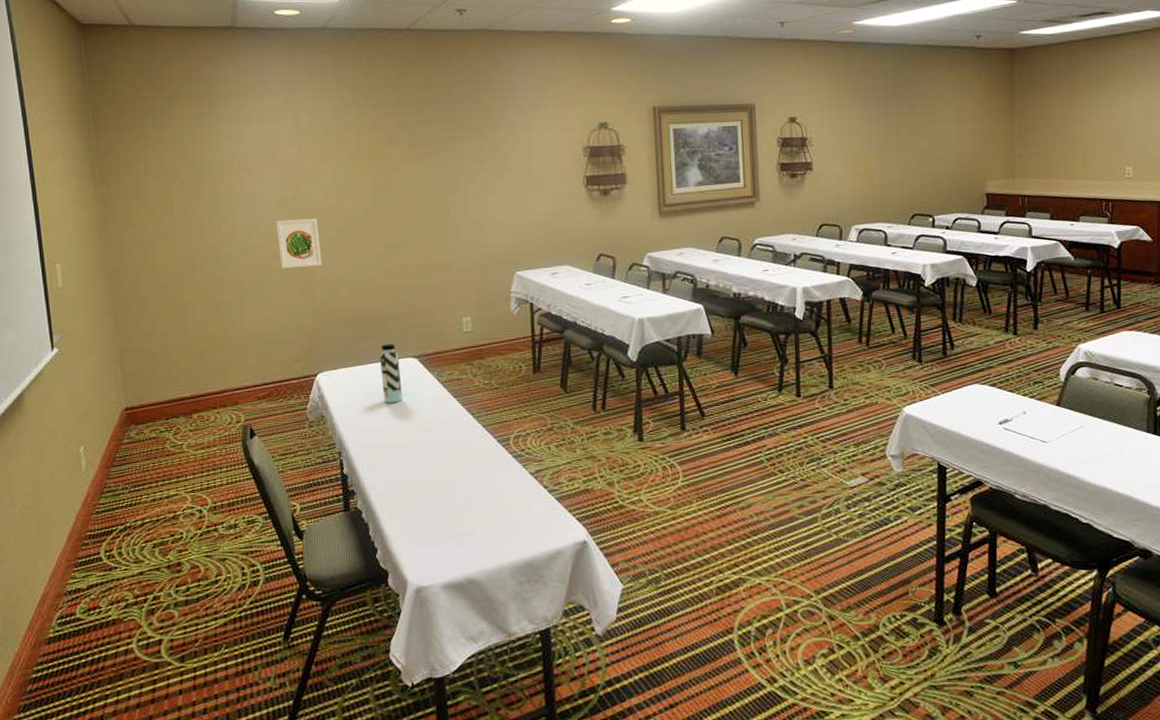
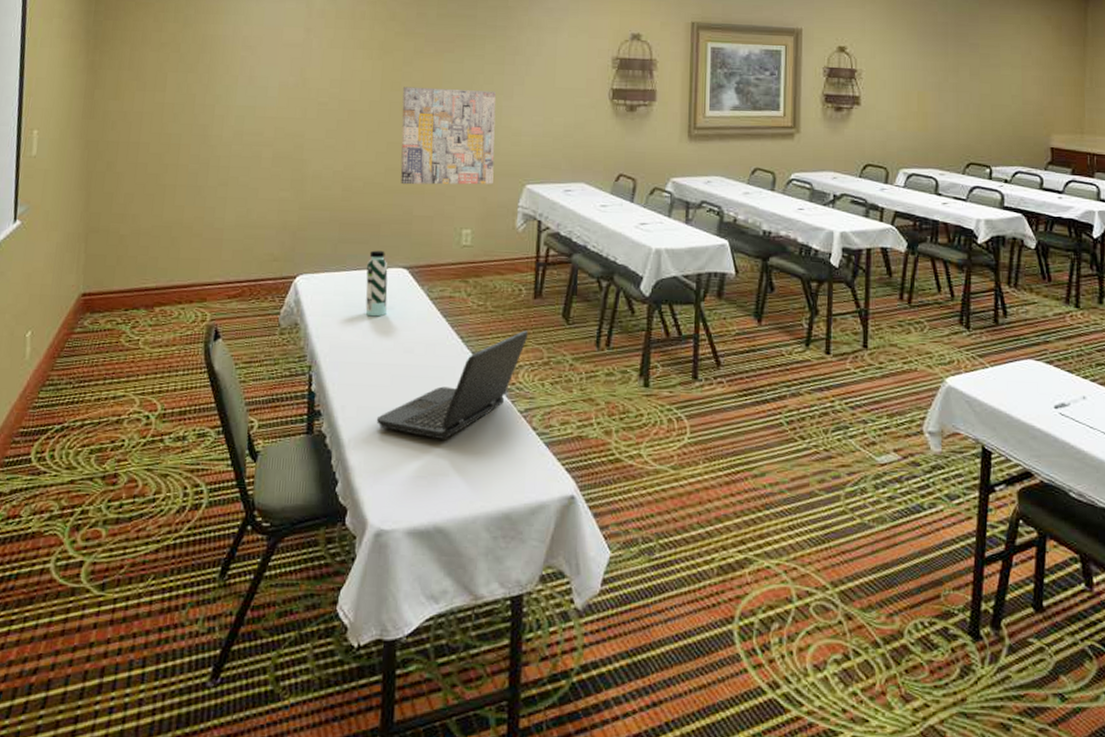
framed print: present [275,218,322,269] -> none [272,105,318,159]
wall art: none [393,188,486,282] -> present [400,86,496,185]
laptop: none [404,402,532,505] -> present [376,330,529,440]

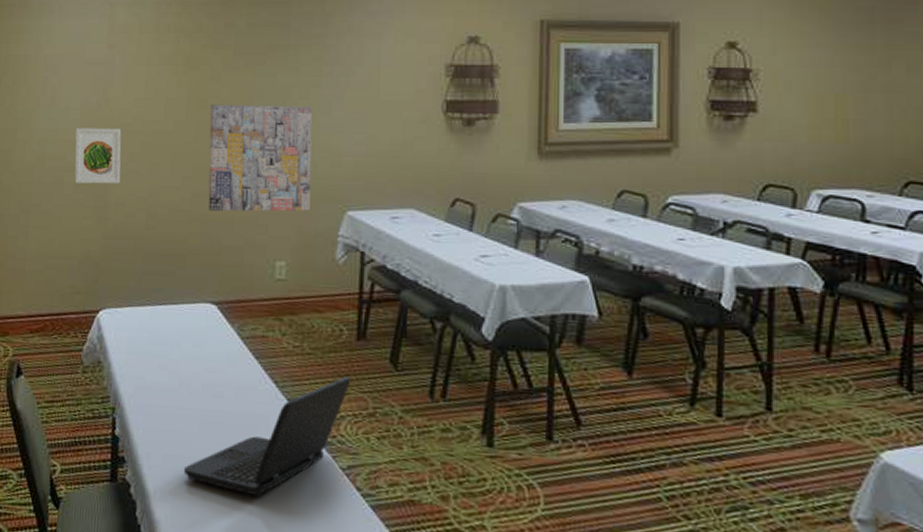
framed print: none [272,105,318,159] -> present [74,128,122,184]
water bottle: present [365,250,388,317] -> none [171,283,196,357]

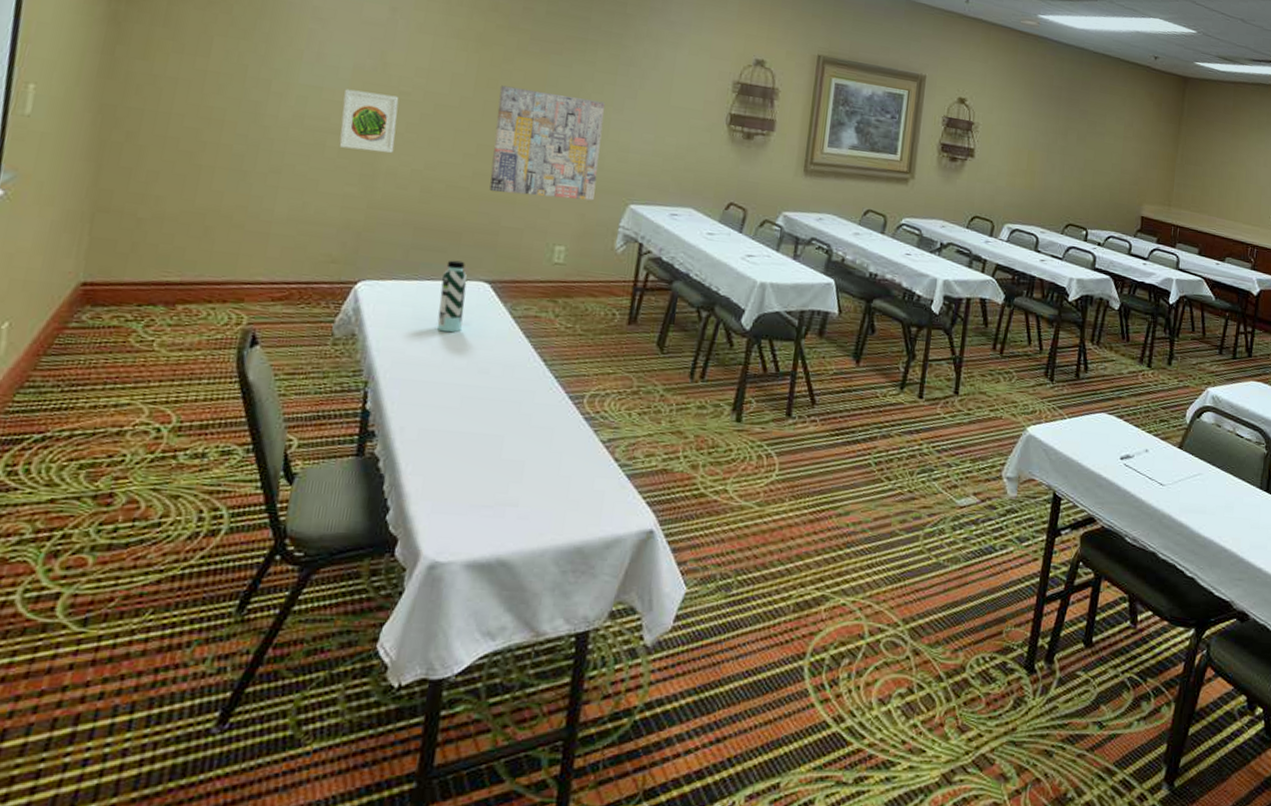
water bottle: none [171,283,196,357] -> present [437,260,468,333]
laptop: present [183,376,351,497] -> none [440,357,619,469]

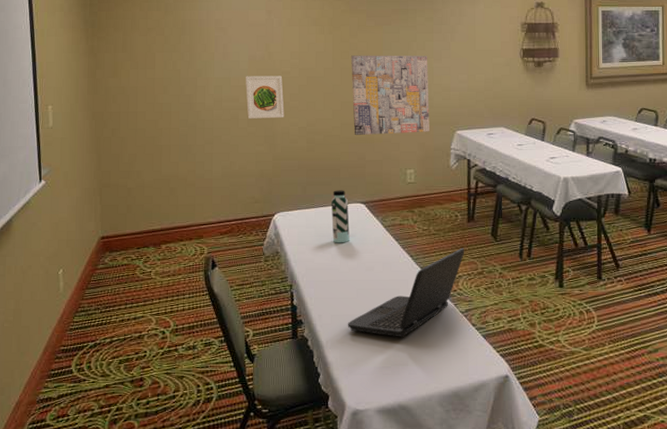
laptop: none [440,357,619,469] -> present [347,248,465,338]

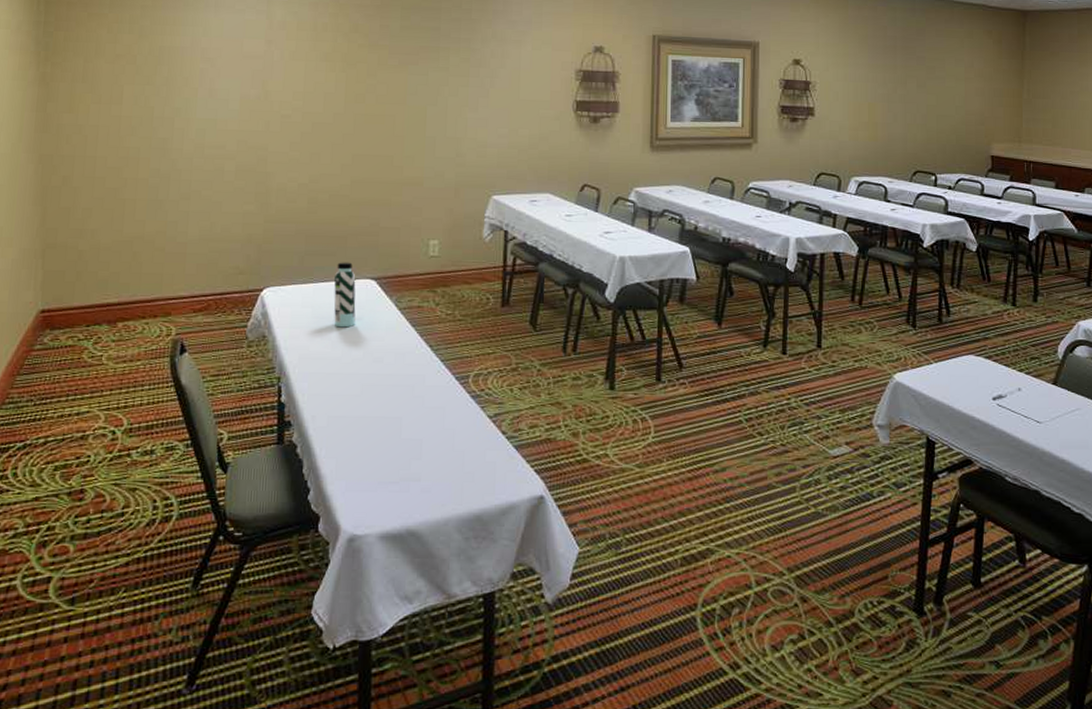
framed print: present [245,76,284,119] -> none [234,118,282,172]
laptop: present [347,248,465,338] -> none [347,338,497,447]
wall art: present [350,55,429,136] -> none [366,99,462,197]

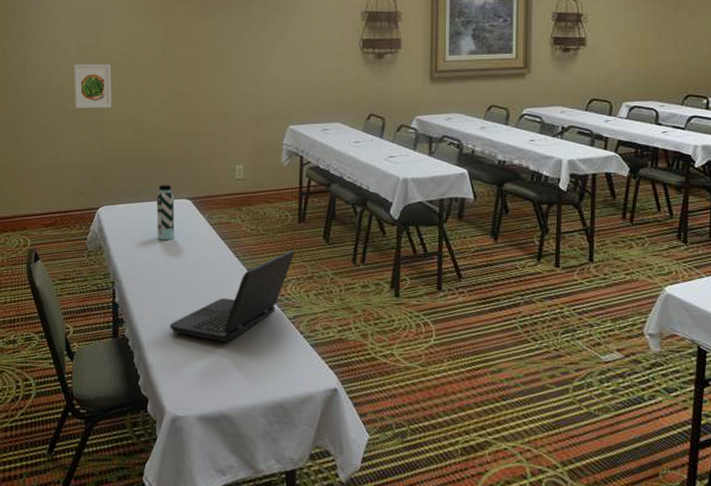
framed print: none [234,118,282,172] -> present [73,64,112,109]
laptop: none [347,338,497,447] -> present [169,250,295,343]

